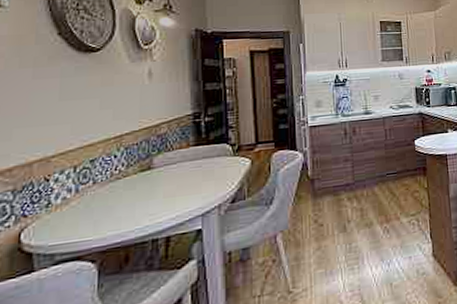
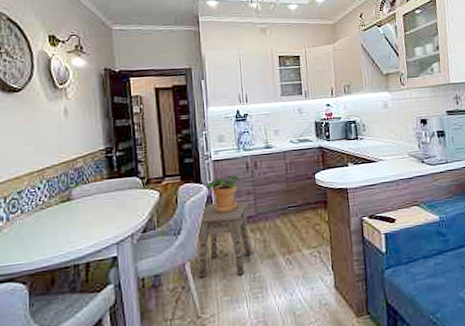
side table: none [290,168,349,251] -> present [198,201,252,279]
potted plant: none [299,141,338,182] -> present [204,175,240,214]

